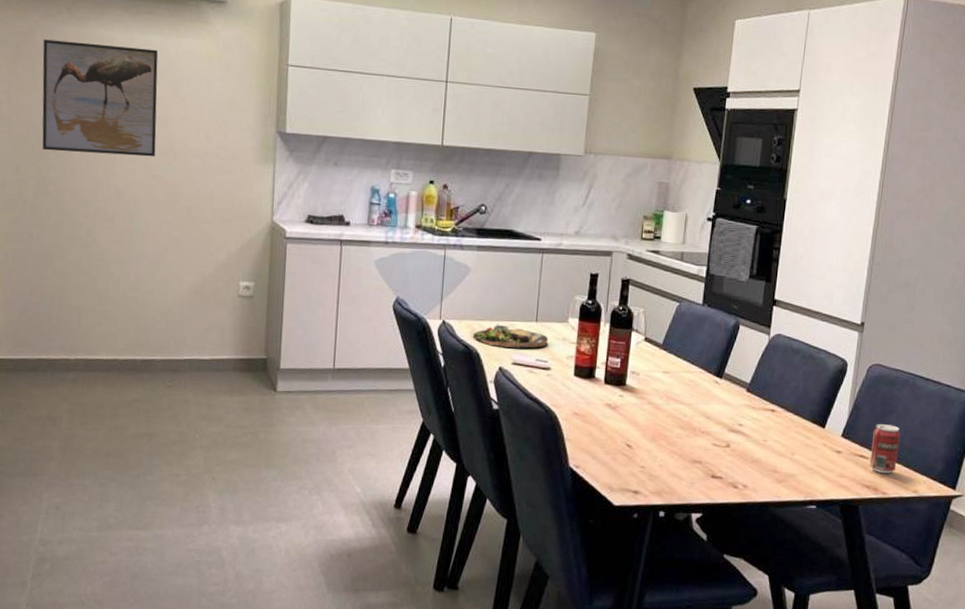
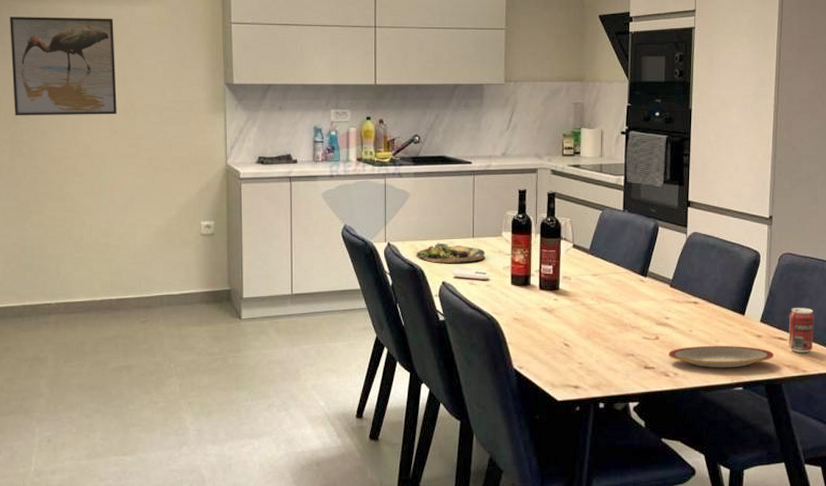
plate: none [739,457,853,484] -> present [668,346,774,368]

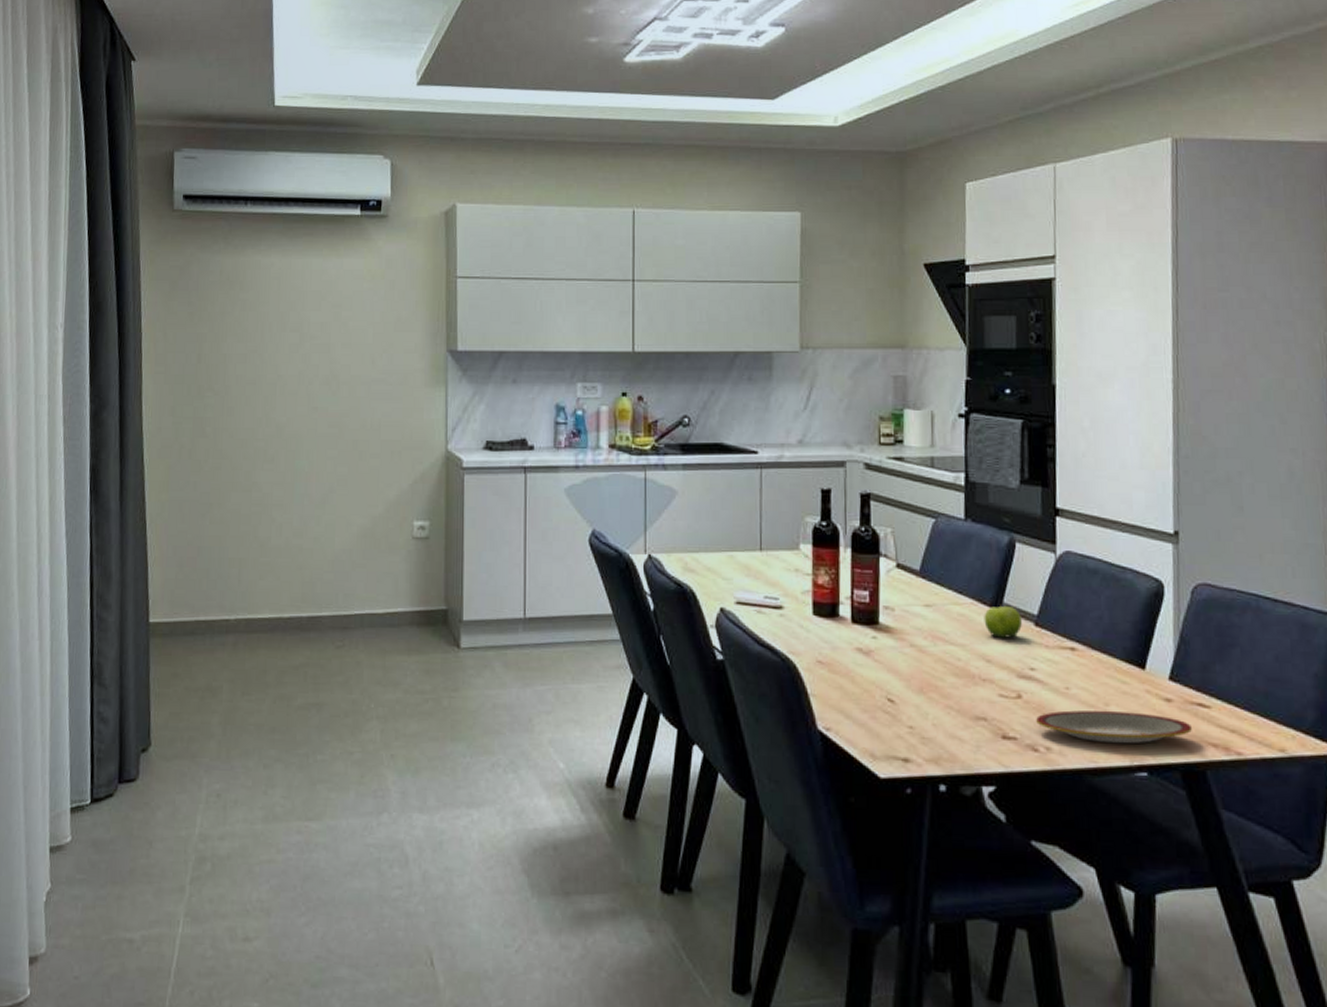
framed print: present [10,17,117,116] -> none [198,271,318,389]
dinner plate: present [416,241,486,263] -> none [685,554,778,584]
fruit: none [634,272,661,298] -> present [984,604,1022,639]
beverage can: present [788,308,814,353] -> none [1211,661,1251,728]

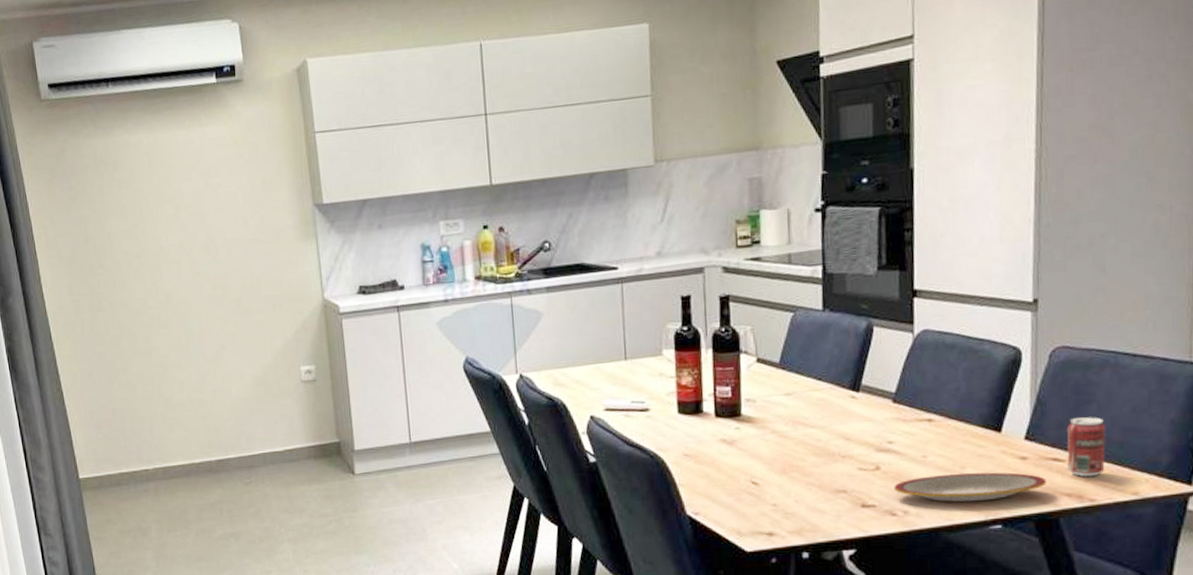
fruit: present [984,604,1022,639] -> none [843,385,880,418]
beverage can: none [1211,661,1251,728] -> present [1067,417,1106,477]

